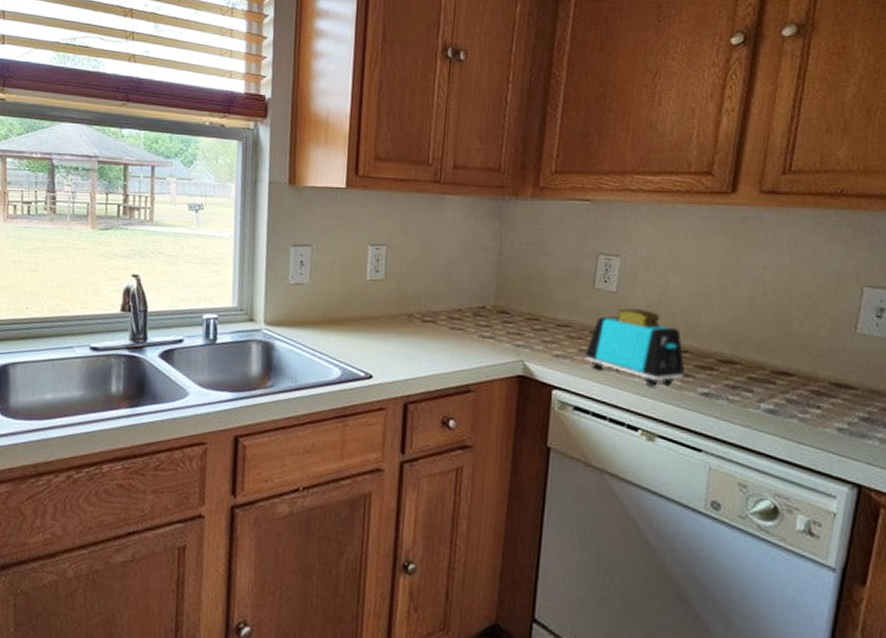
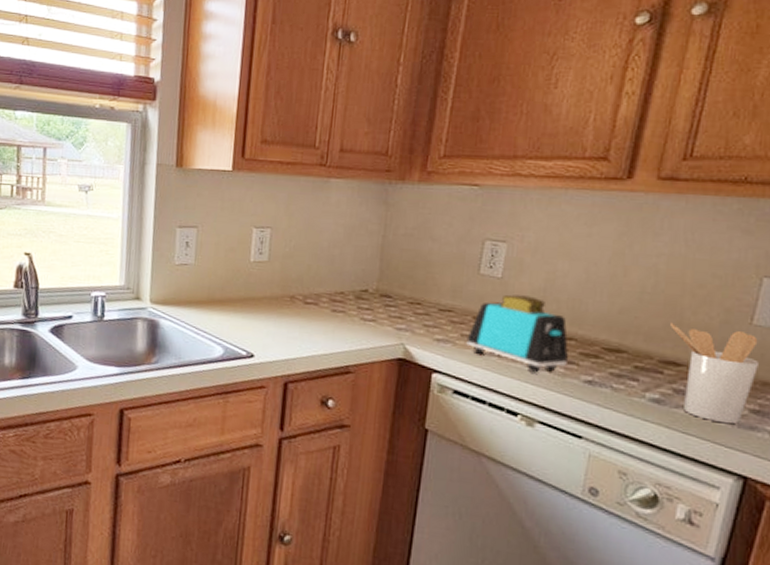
utensil holder: none [780,333,865,433] -> present [670,322,758,424]

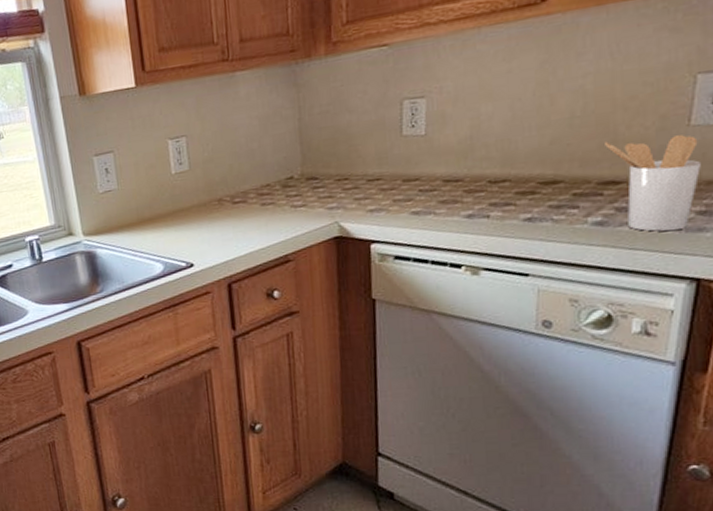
toaster: present [466,294,569,372] -> none [399,146,505,222]

